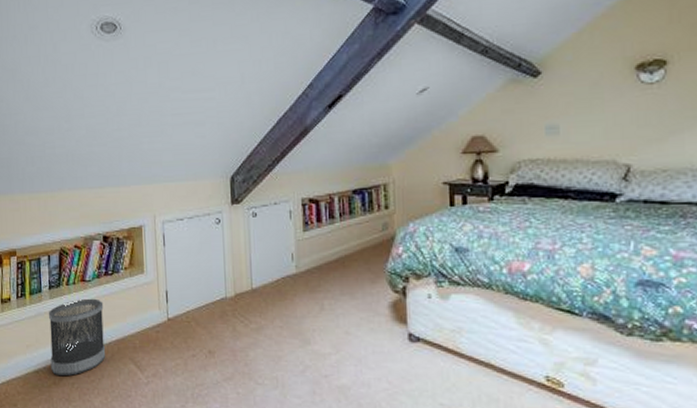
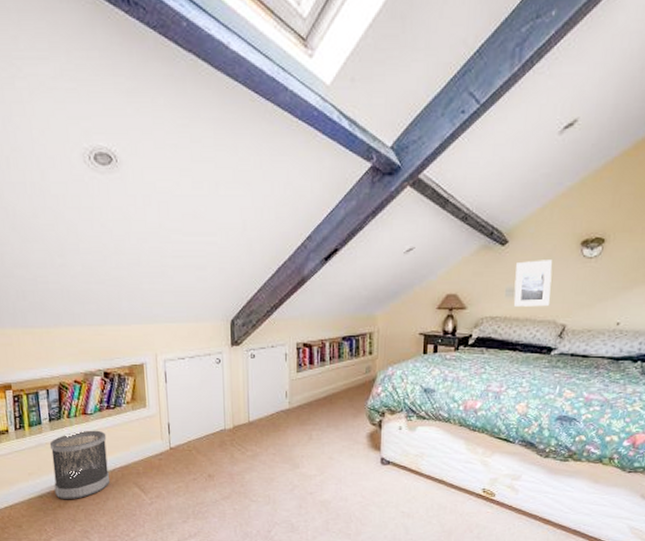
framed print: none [555,89,606,146] -> present [513,260,553,307]

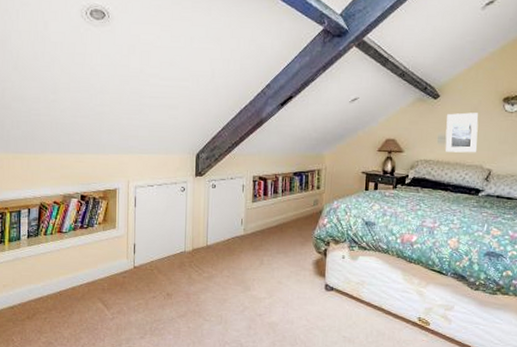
wastebasket: present [49,430,111,500] -> none [25,247,78,312]

